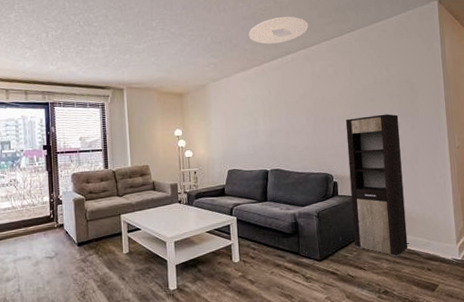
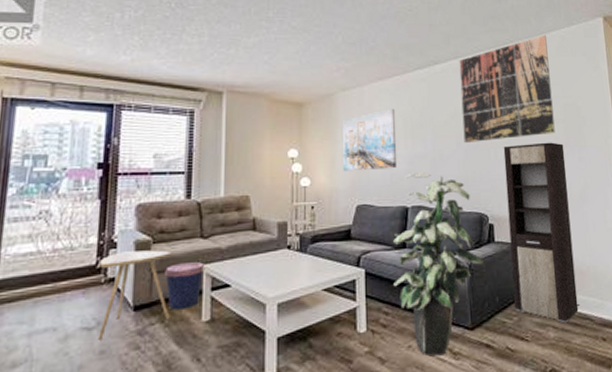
side table: none [52,205,102,266] -> present [98,250,174,342]
coffee cup: none [95,213,123,246] -> present [165,262,205,310]
wall art: none [214,93,258,145] -> present [342,108,396,172]
ceiling light: present [248,16,309,44] -> none [389,20,461,50]
indoor plant: none [257,143,330,279] -> present [393,172,485,356]
wall art: none [307,21,391,119] -> present [459,34,555,144]

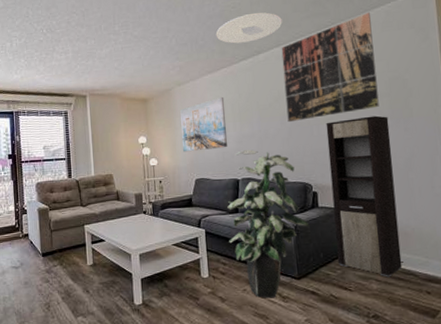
side table: present [98,250,174,342] -> none [17,215,66,276]
coffee cup: present [165,262,205,310] -> none [59,223,86,257]
ceiling light: none [389,20,461,50] -> present [216,12,282,44]

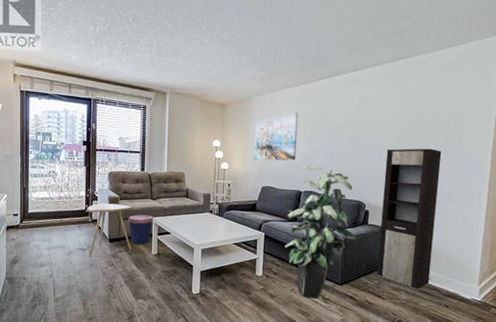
side table: none [17,215,66,276] -> present [87,203,134,258]
coffee cup: none [59,223,86,257] -> present [128,215,154,245]
ceiling light: present [216,12,282,44] -> none [299,35,364,63]
wall art: present [281,12,379,123] -> none [353,50,444,145]

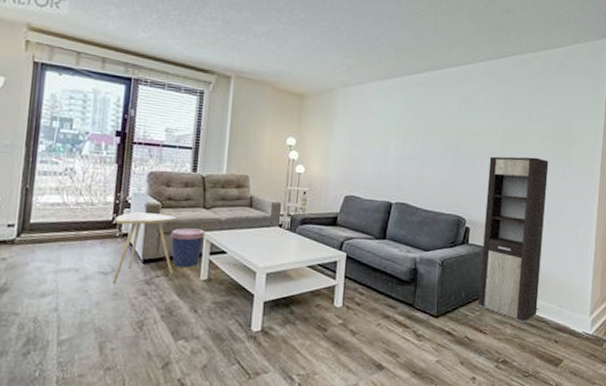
wall art: present [253,112,299,161] -> none [335,108,391,166]
indoor plant: present [285,165,358,299] -> none [370,171,457,336]

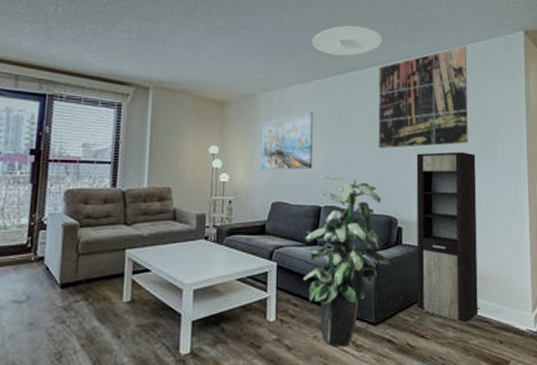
side table: present [112,212,180,285] -> none [27,233,99,314]
coffee cup: present [171,228,206,268] -> none [90,247,128,290]
wall art: none [335,108,391,166] -> present [260,111,314,170]
indoor plant: none [370,171,457,336] -> present [303,174,392,347]
ceiling light: none [393,23,465,55] -> present [311,26,382,56]
wall art: none [453,50,550,150] -> present [378,45,468,149]

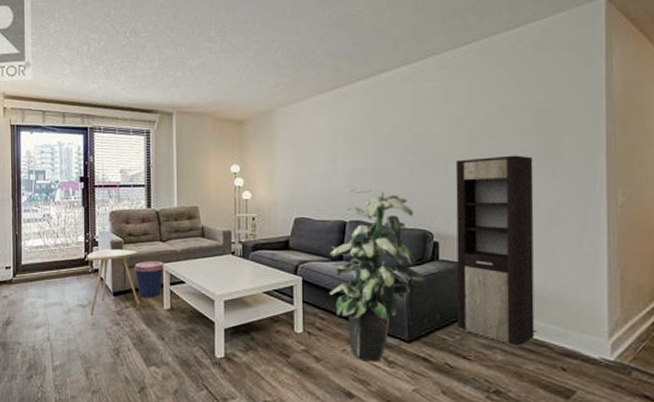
side table: none [27,233,99,314] -> present [87,249,140,316]
coffee cup: none [90,247,128,290] -> present [134,261,165,298]
wall art: present [260,111,314,170] -> none [281,122,336,186]
ceiling light: present [311,26,382,56] -> none [330,23,412,60]
wall art: present [378,45,468,149] -> none [408,27,523,158]

